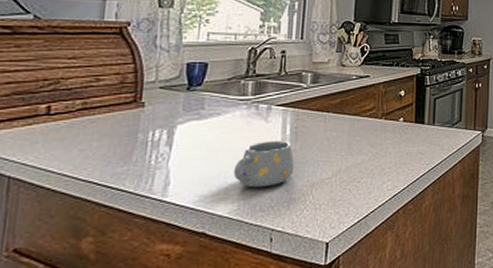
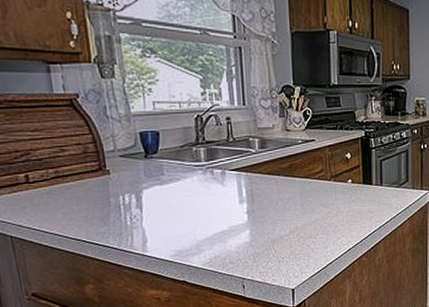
mug: present [233,140,295,188] -> none [200,202,255,244]

